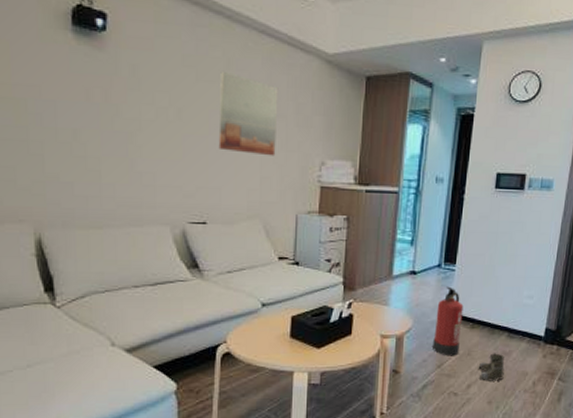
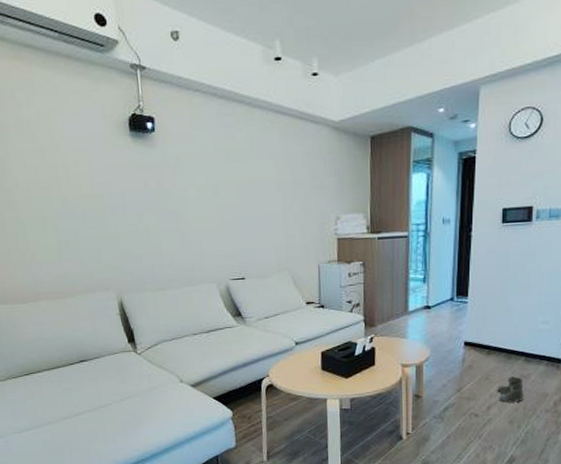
wall art: present [218,72,279,156] -> none [246,150,297,217]
fire extinguisher: present [433,286,464,356] -> none [451,317,478,381]

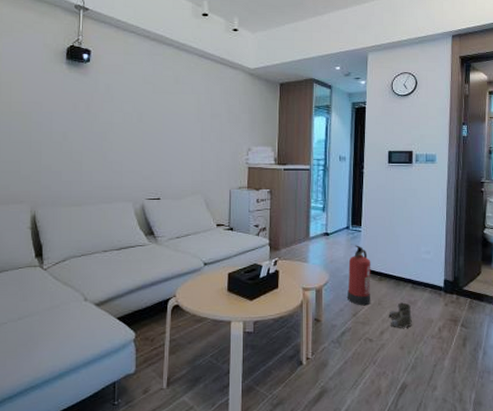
fire extinguisher: none [451,317,478,381] -> present [347,245,371,306]

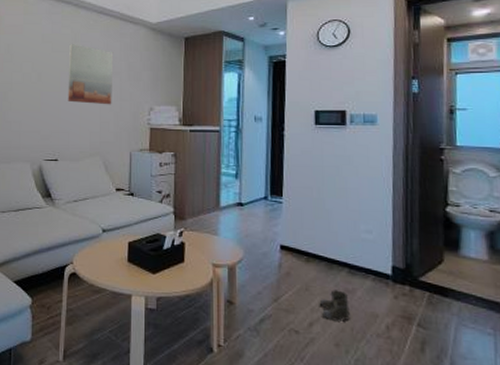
wall art: none [169,86,214,146] -> present [68,44,114,105]
fire extinguisher: present [347,245,371,306] -> none [267,218,296,290]

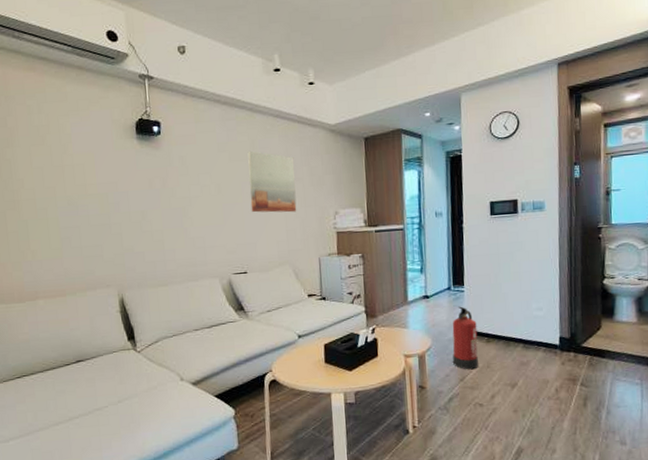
fire extinguisher: none [267,218,296,290] -> present [452,306,478,370]
boots: present [319,290,350,323] -> none [499,363,526,392]

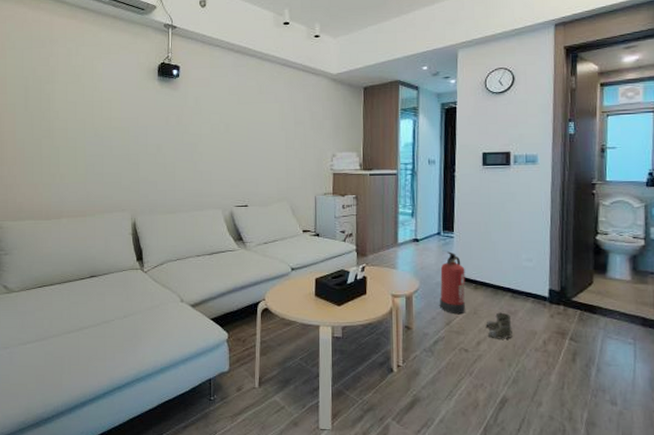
wall art: present [247,151,297,213] -> none [255,95,298,153]
boots: none [499,363,526,392] -> present [485,312,512,340]

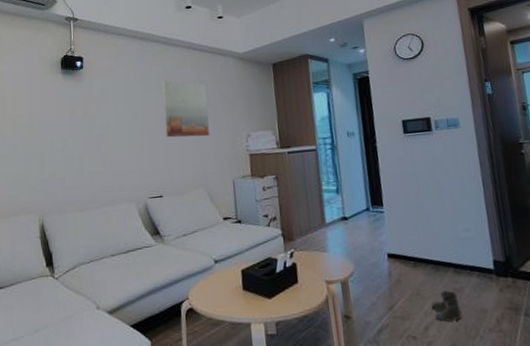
wall art: none [255,95,298,153] -> present [162,80,210,138]
fire extinguisher: present [440,251,466,315] -> none [374,228,407,298]

